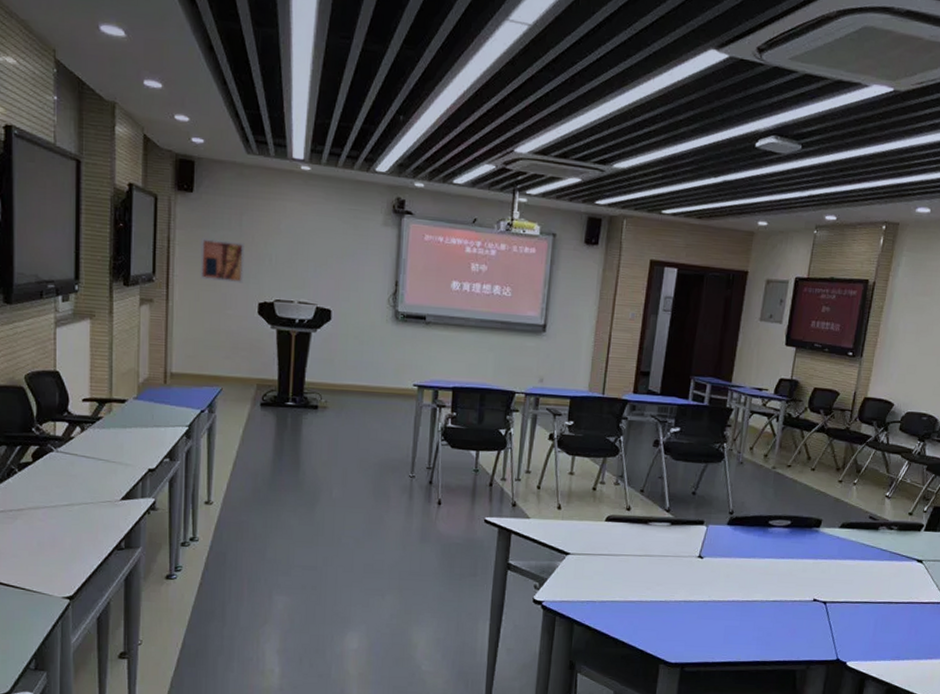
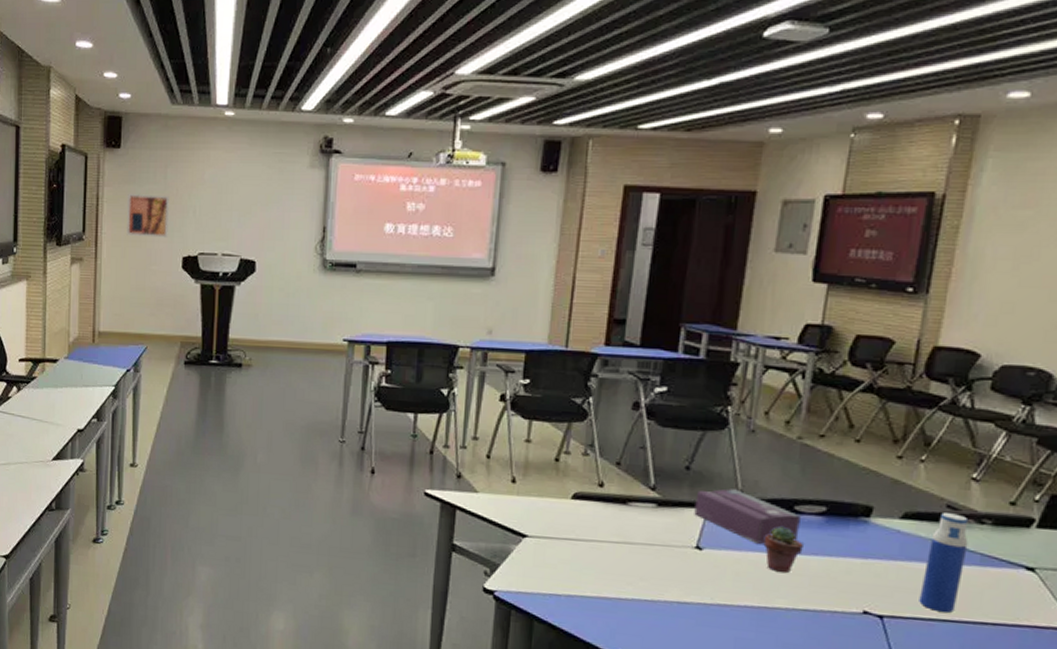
tissue box: none [698,509,773,551] -> present [694,488,801,544]
potted succulent: none [747,538,775,573] -> present [763,527,803,573]
water bottle: none [850,522,883,596] -> present [919,512,969,613]

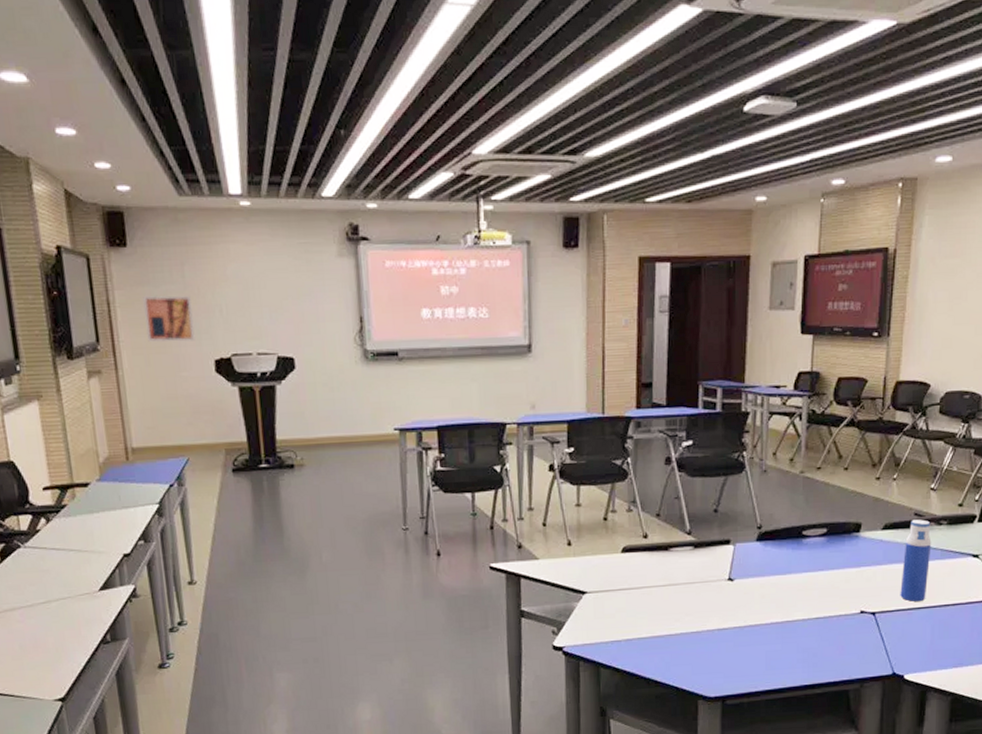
tissue box: present [694,488,801,544] -> none [724,524,808,568]
potted succulent: present [763,527,803,573] -> none [781,551,812,589]

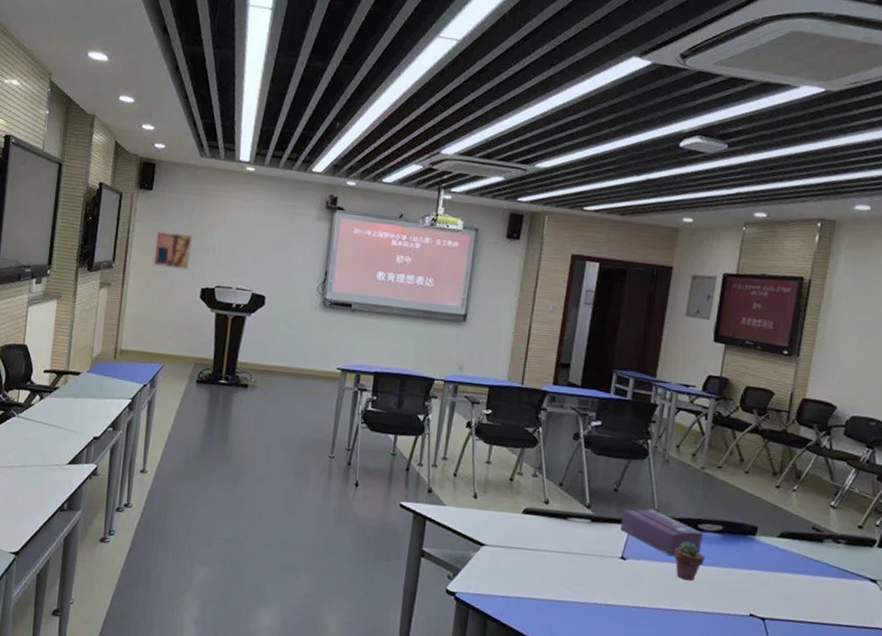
tissue box: none [724,524,808,568] -> present [620,508,703,556]
potted succulent: none [781,551,812,589] -> present [674,542,705,580]
water bottle: present [900,519,932,602] -> none [792,533,829,616]

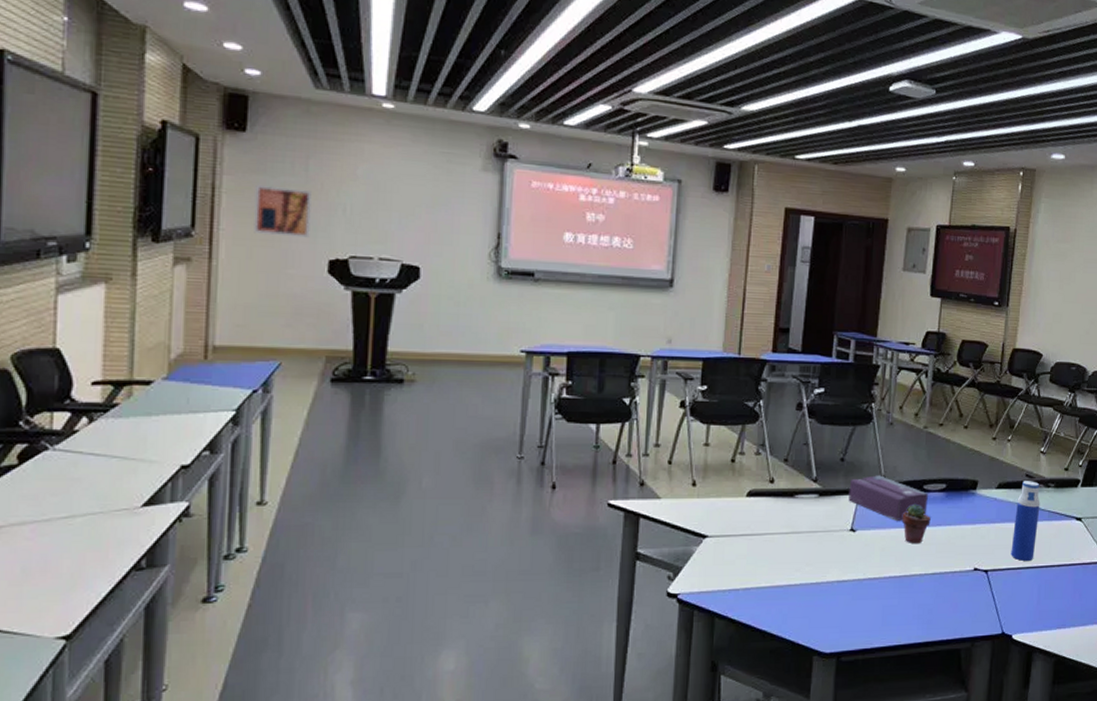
water bottle: none [792,533,829,616] -> present [1011,481,1040,561]

